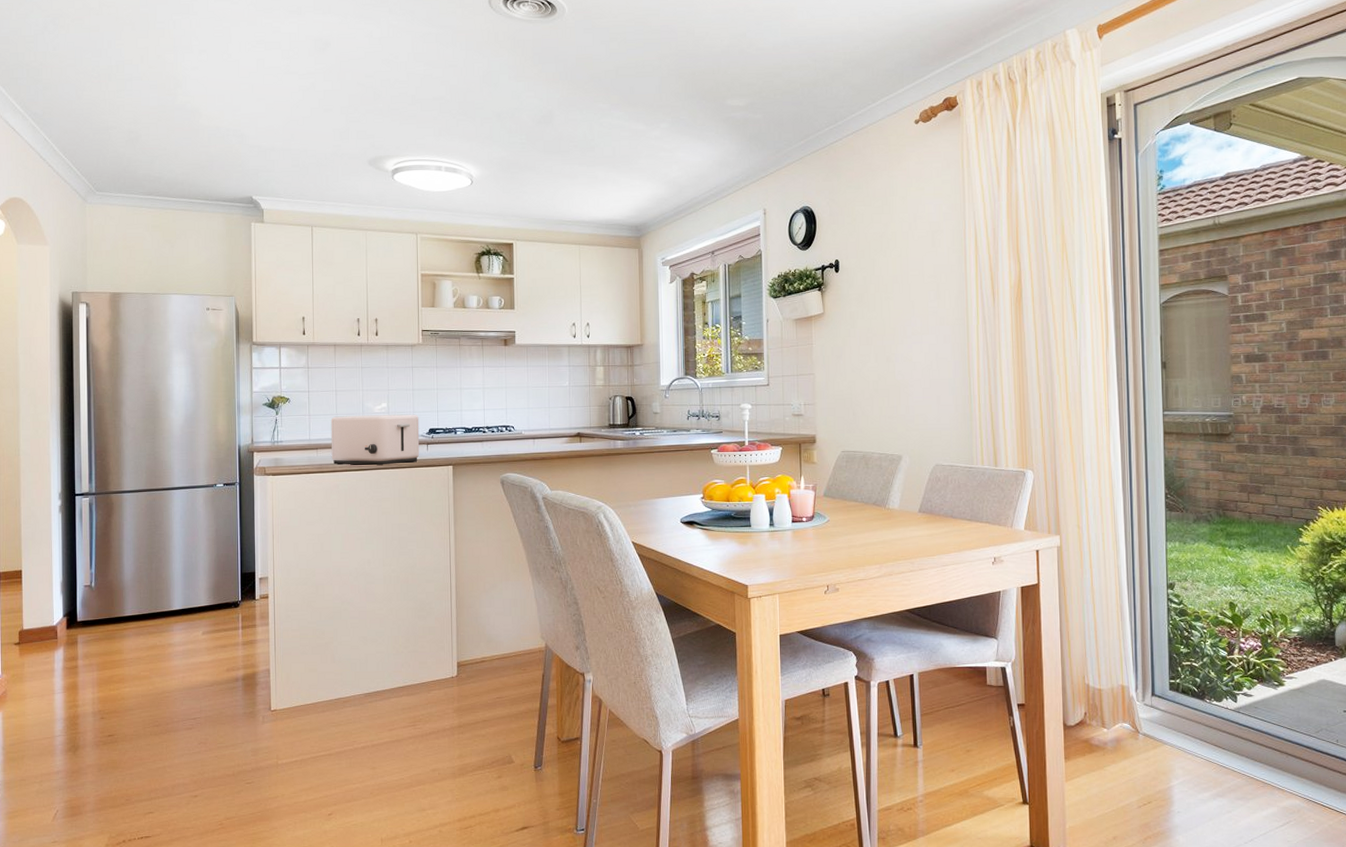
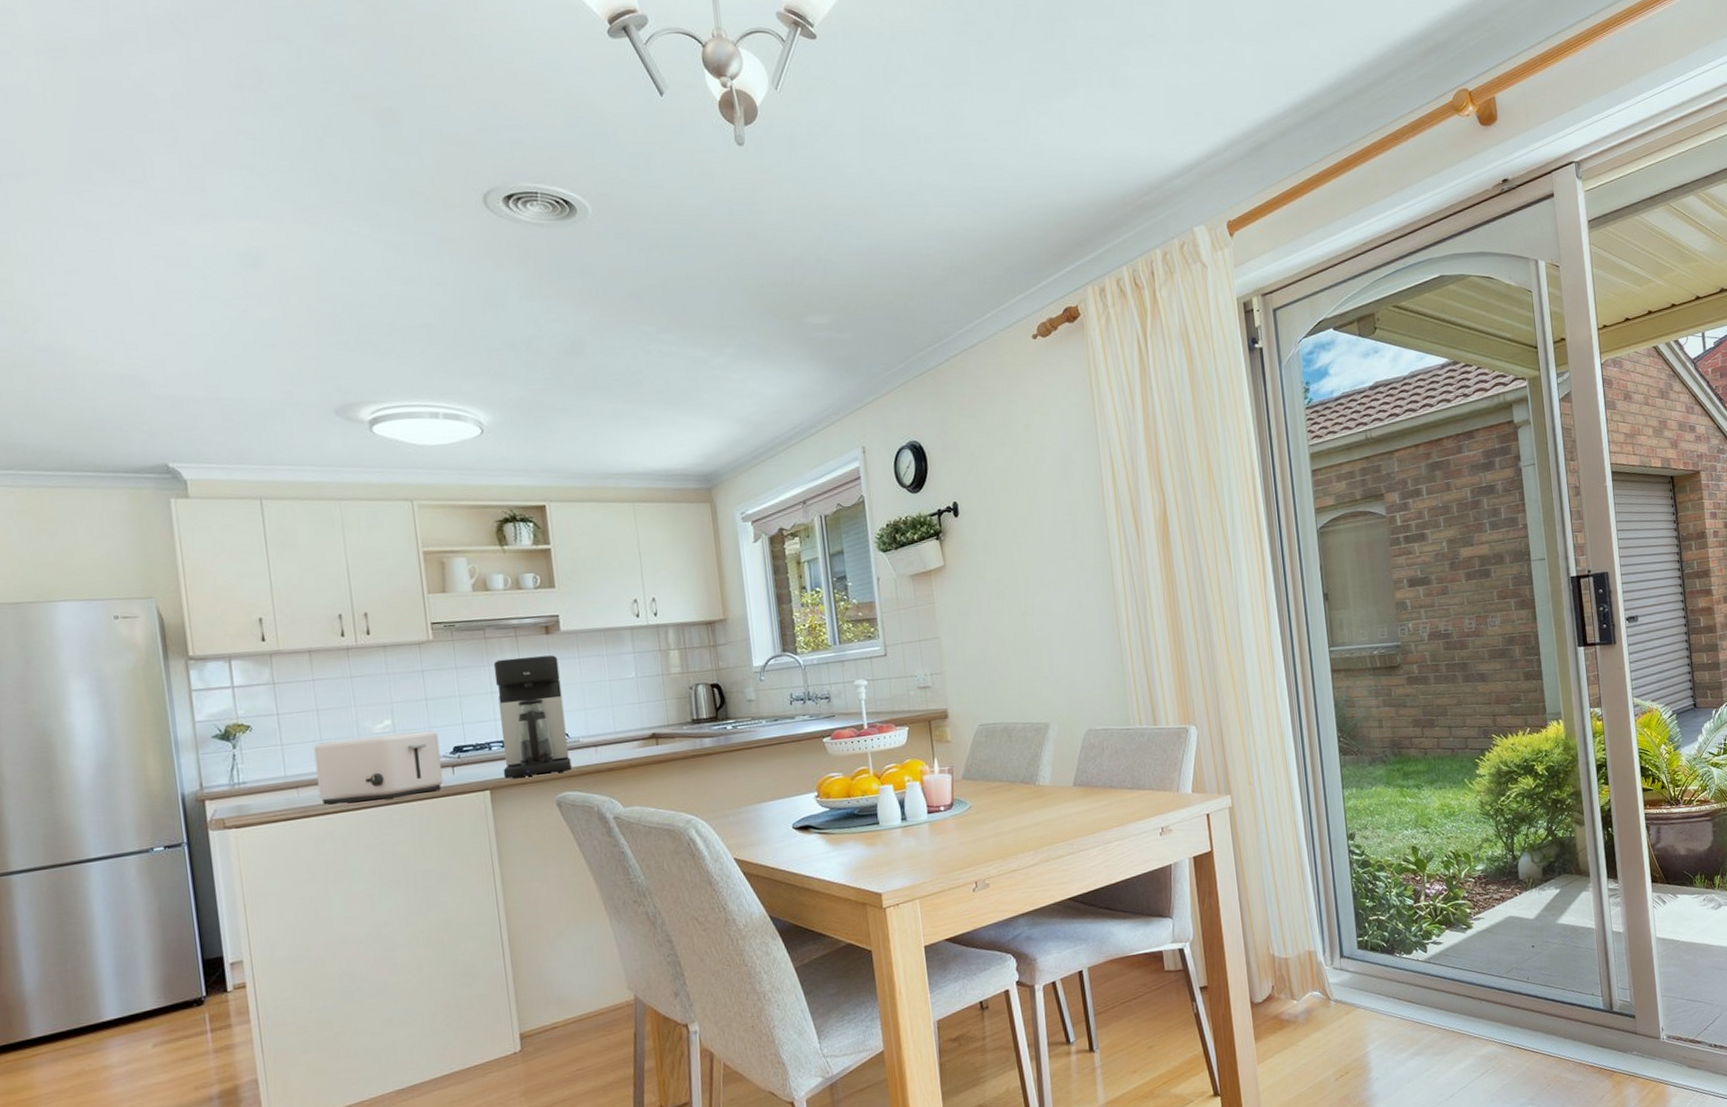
coffee maker: none [463,362,515,459] -> present [493,655,572,779]

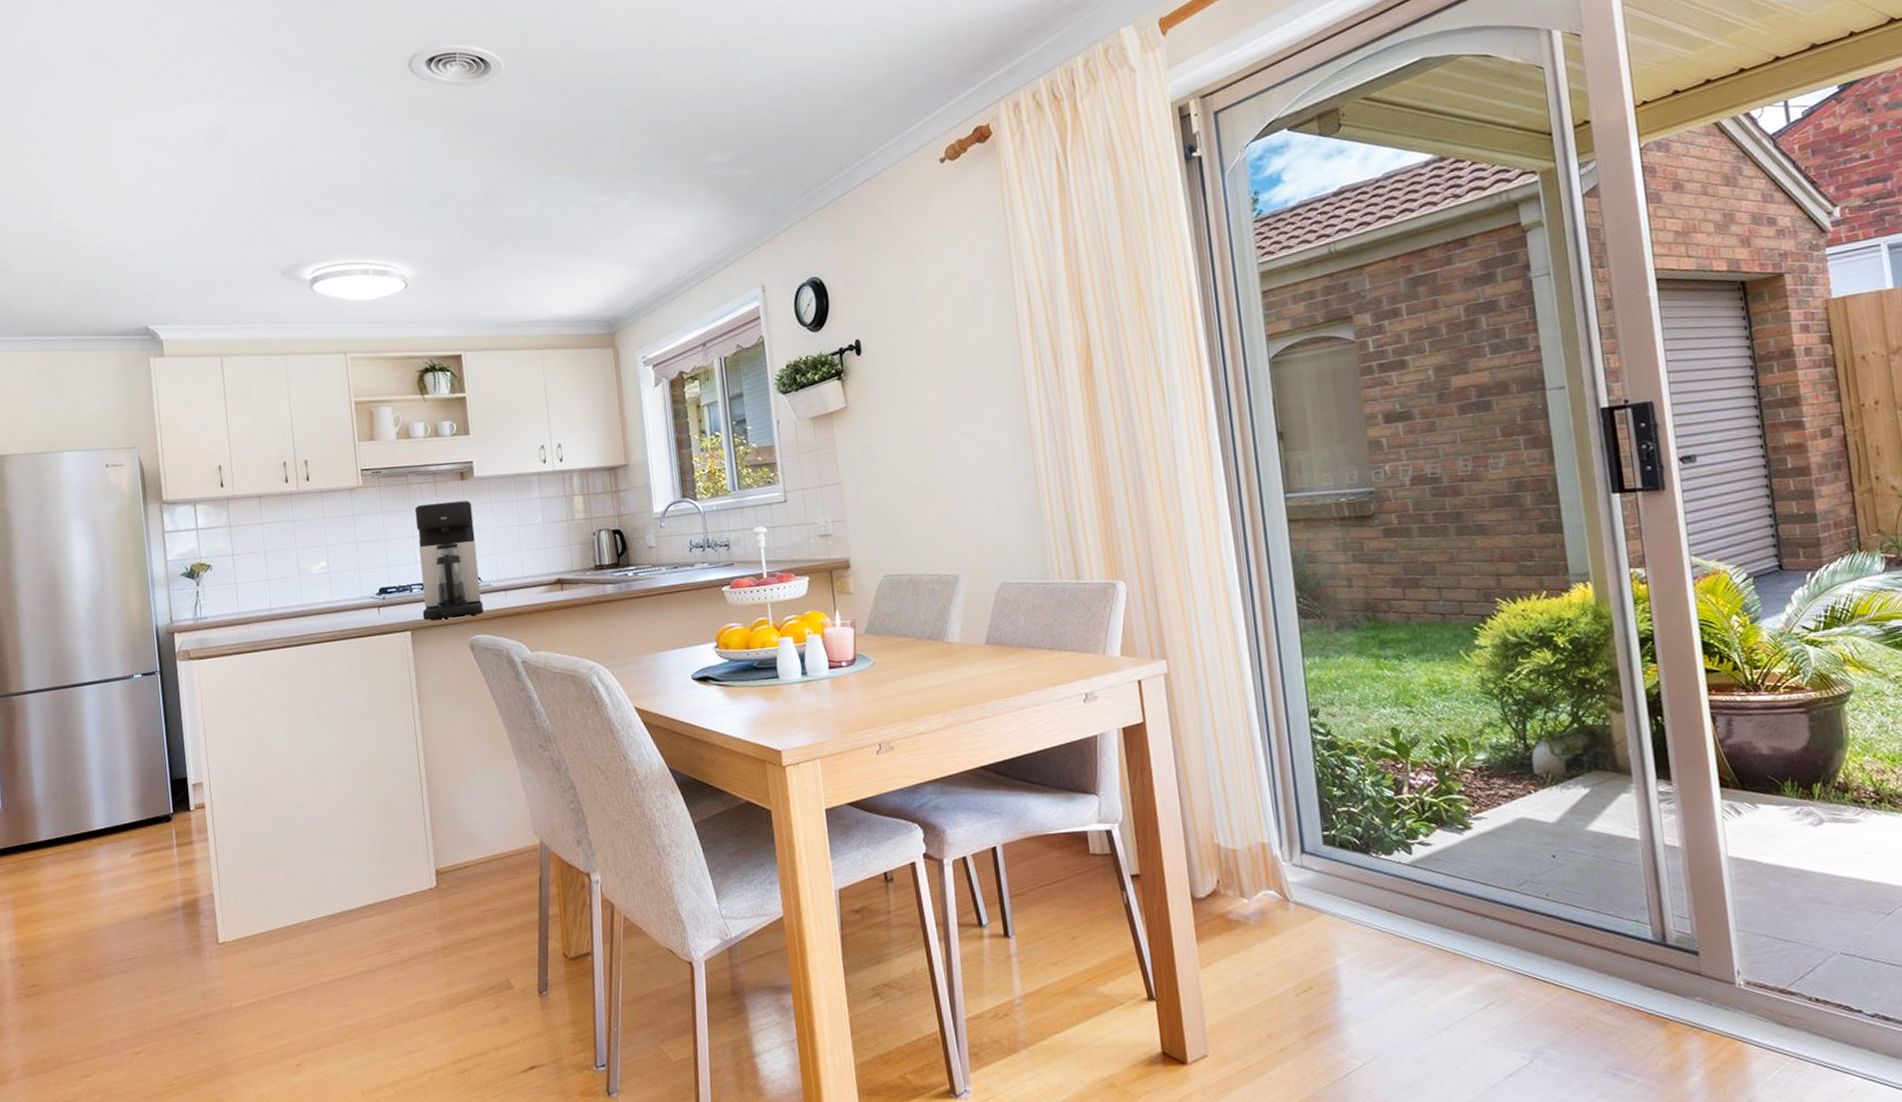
toaster: present [313,730,444,806] -> none [261,572,371,641]

